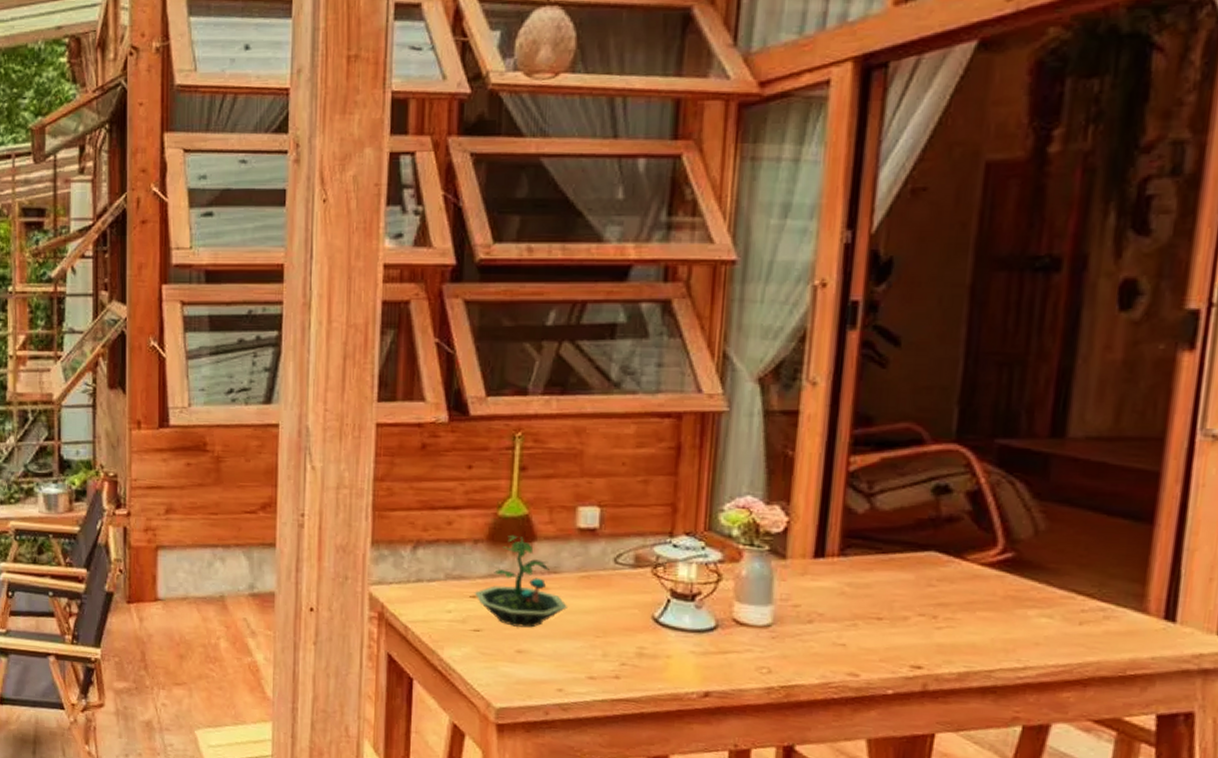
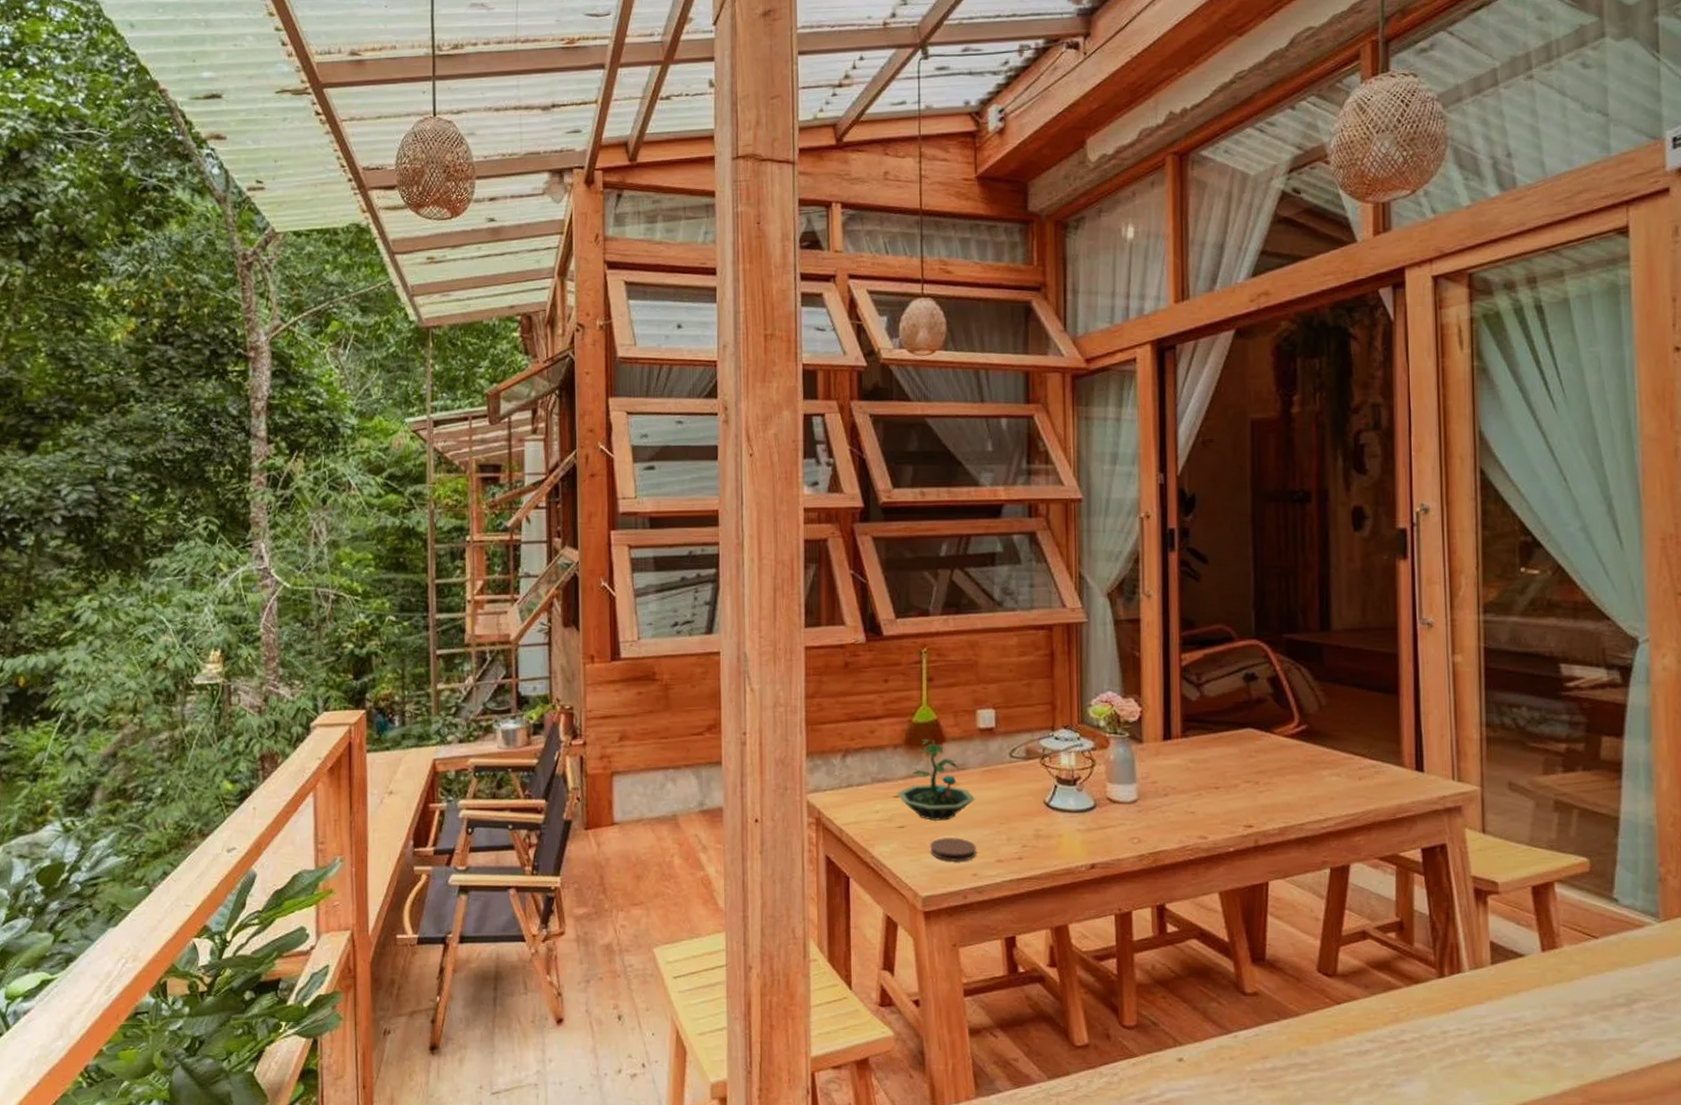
coaster: none [509,645,564,675] -> present [930,837,976,862]

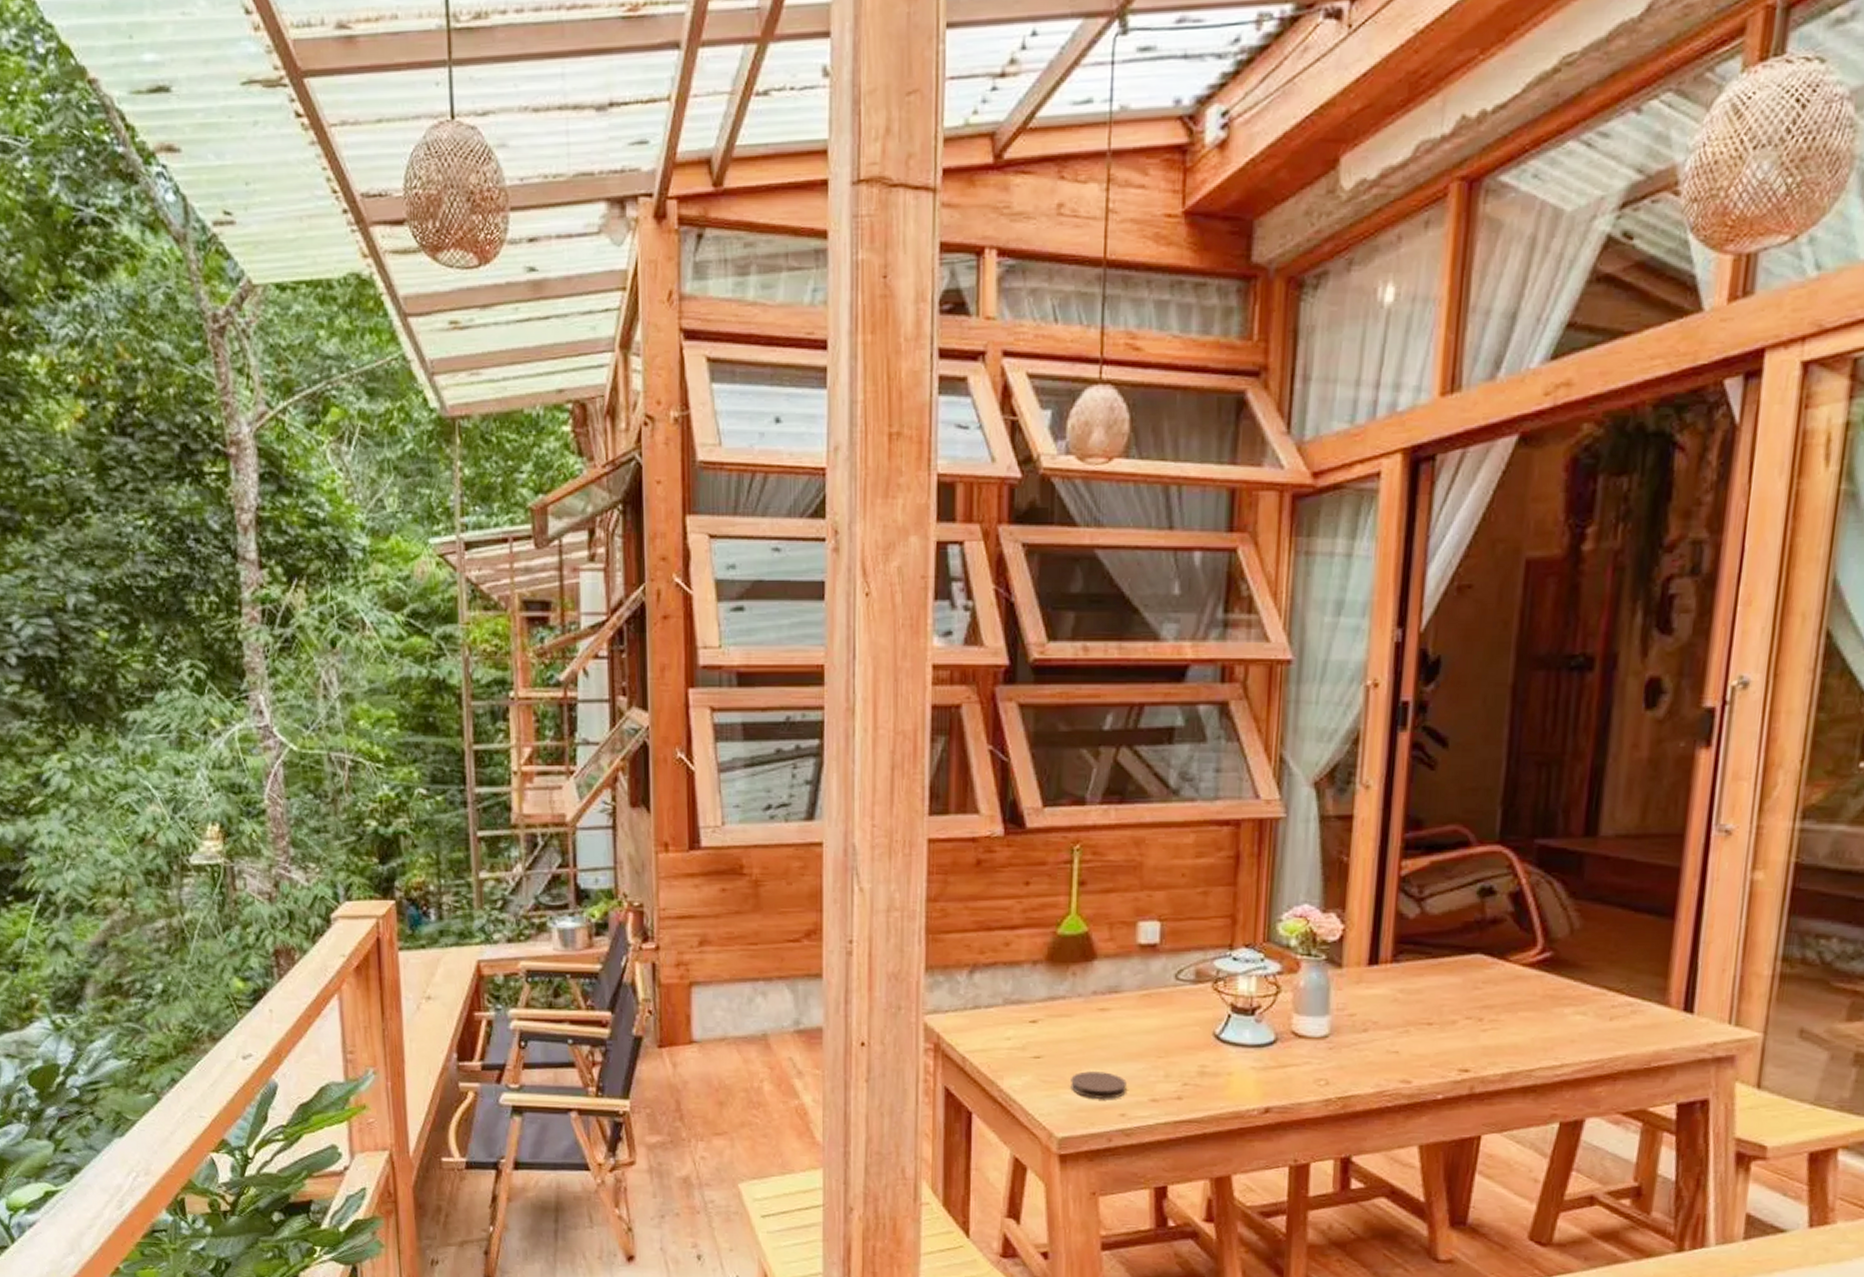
terrarium: present [897,738,975,821] -> none [1034,954,1129,1052]

